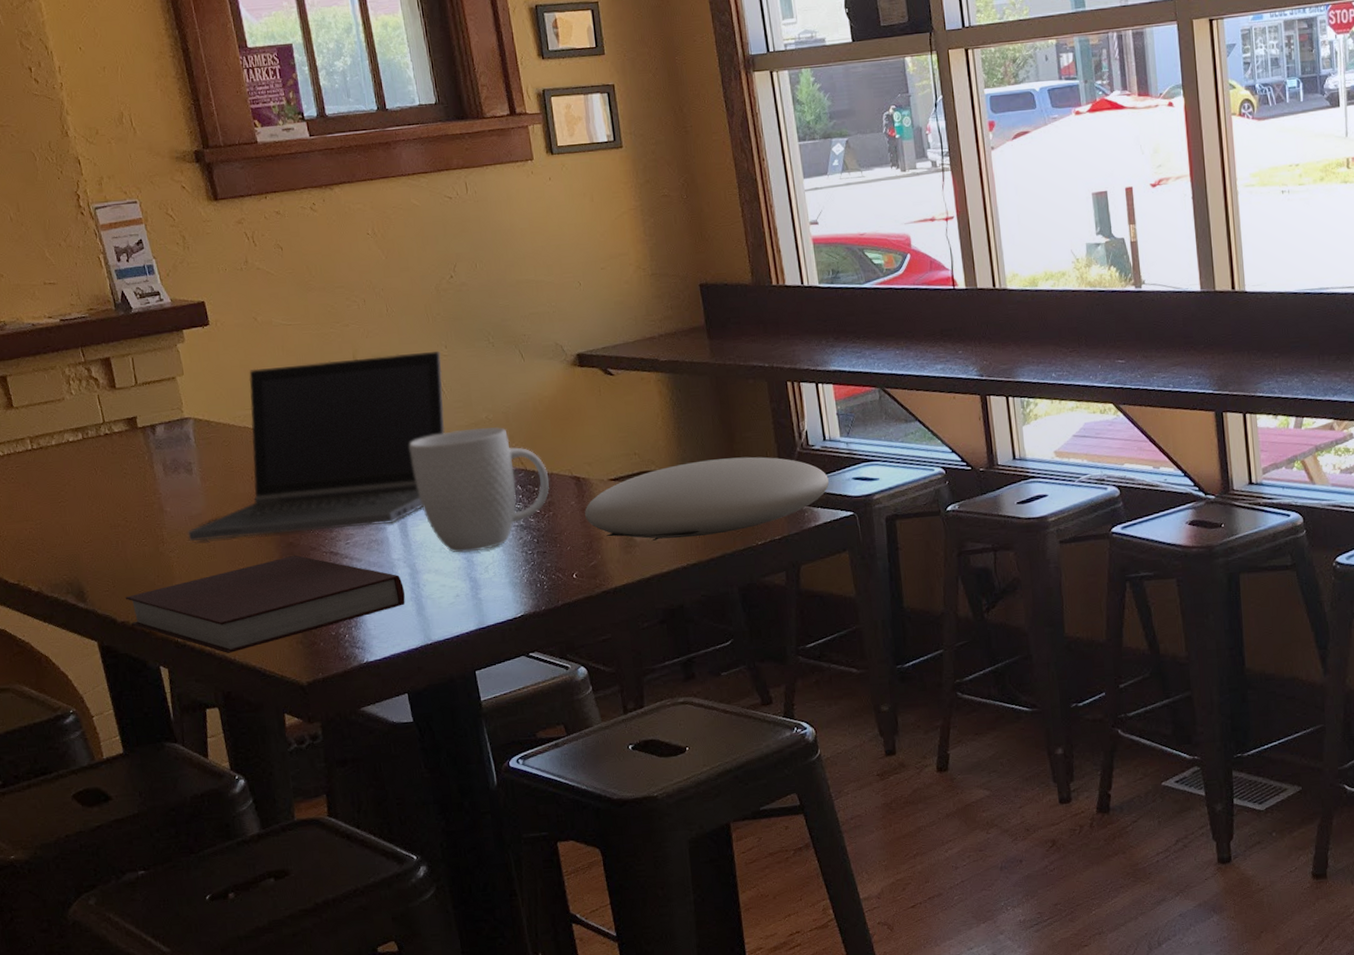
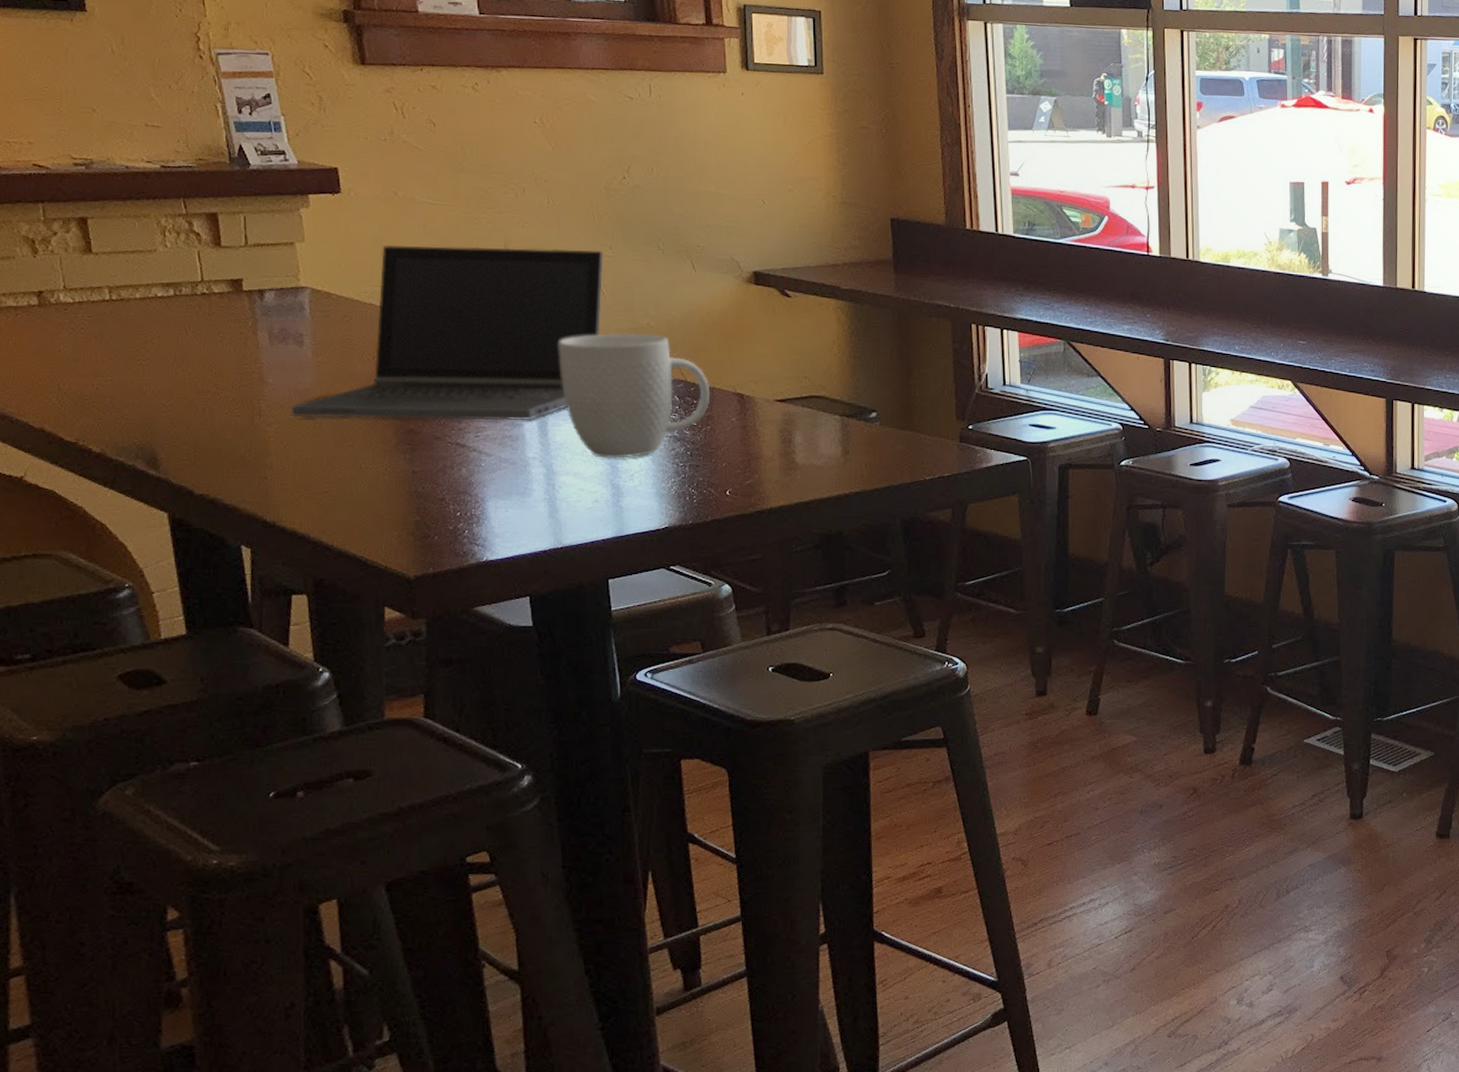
notebook: present [126,555,405,653] -> none [208,442,537,538]
cushion: present [585,456,830,541] -> none [746,391,1006,466]

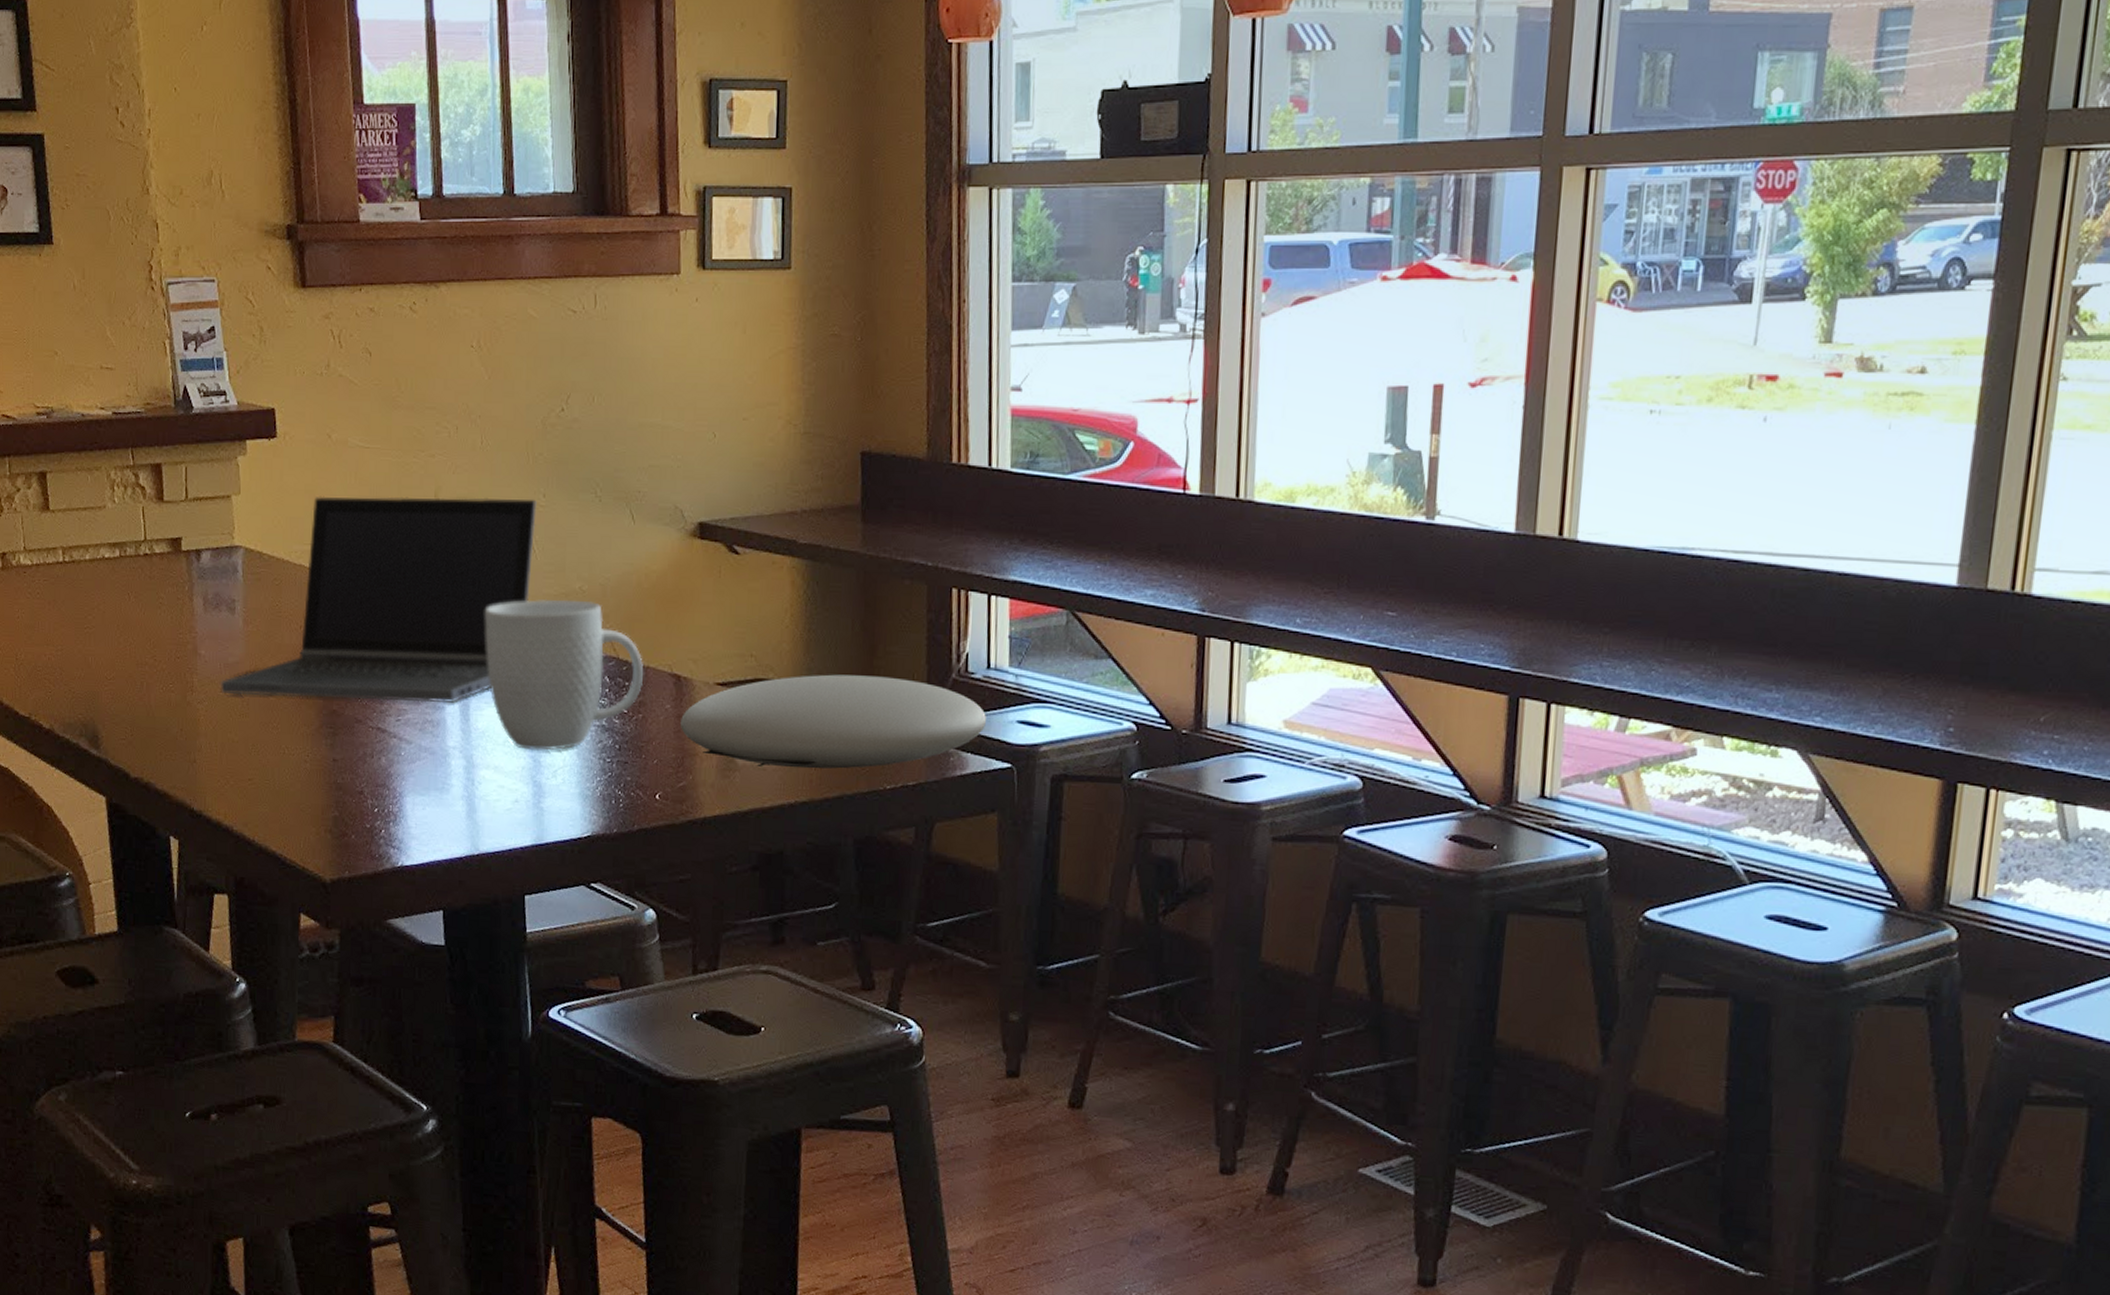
cushion: none [746,391,1006,466] -> present [681,674,987,769]

